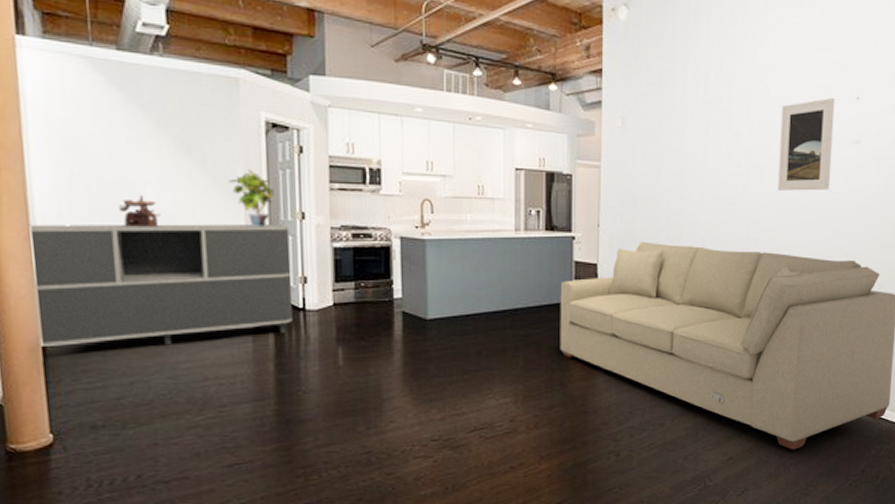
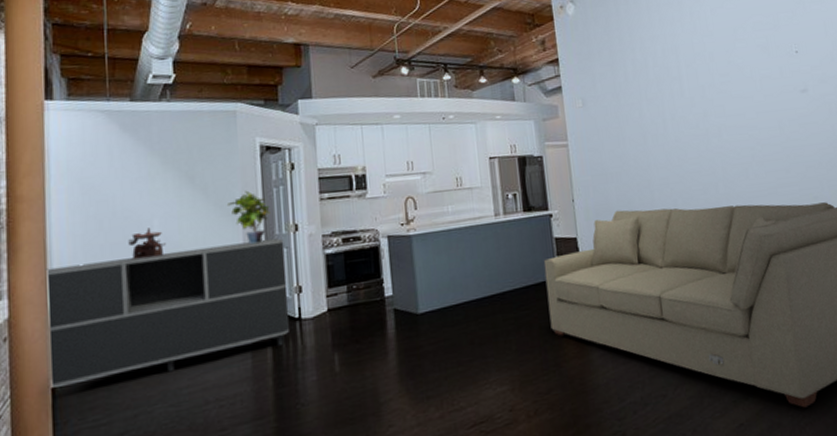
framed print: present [778,98,835,191] -> none [727,55,788,145]

